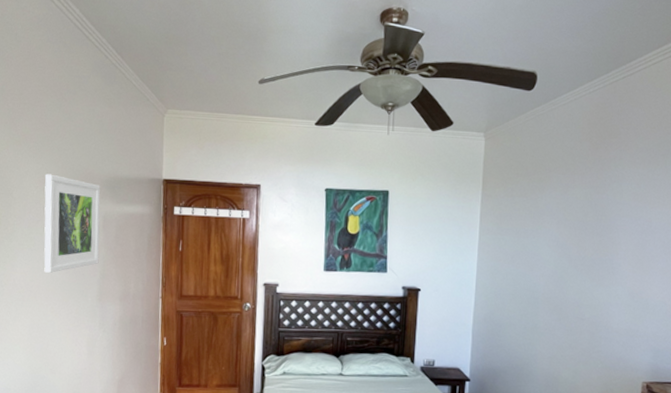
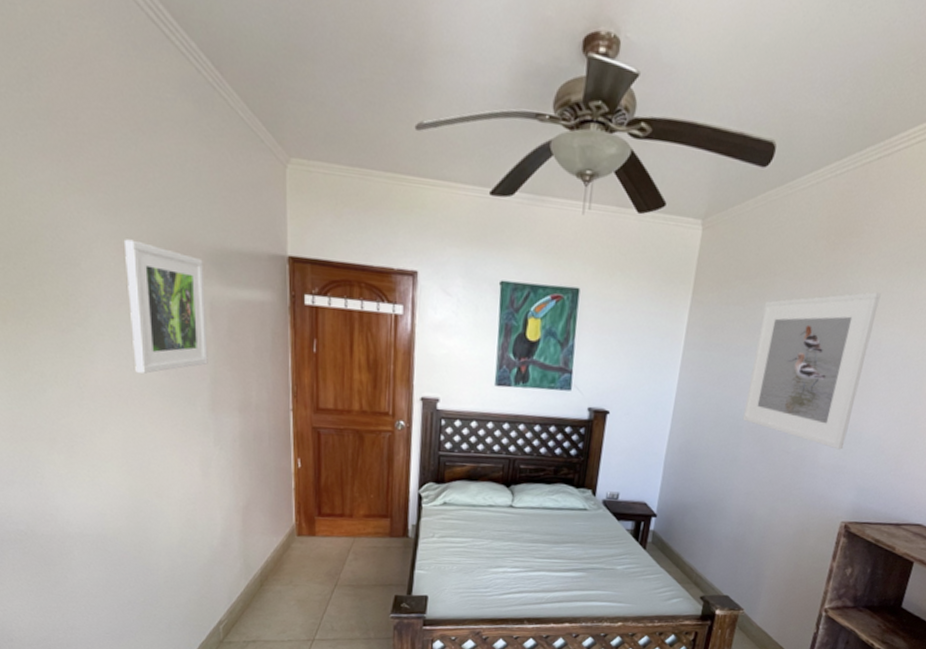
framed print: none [537,180,644,316] -> present [742,292,881,450]

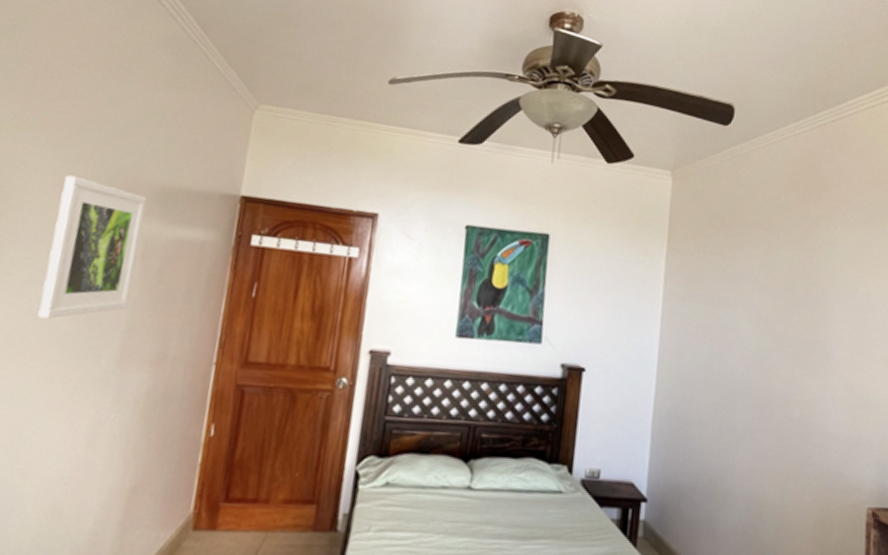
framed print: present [742,292,881,450] -> none [735,243,860,416]

